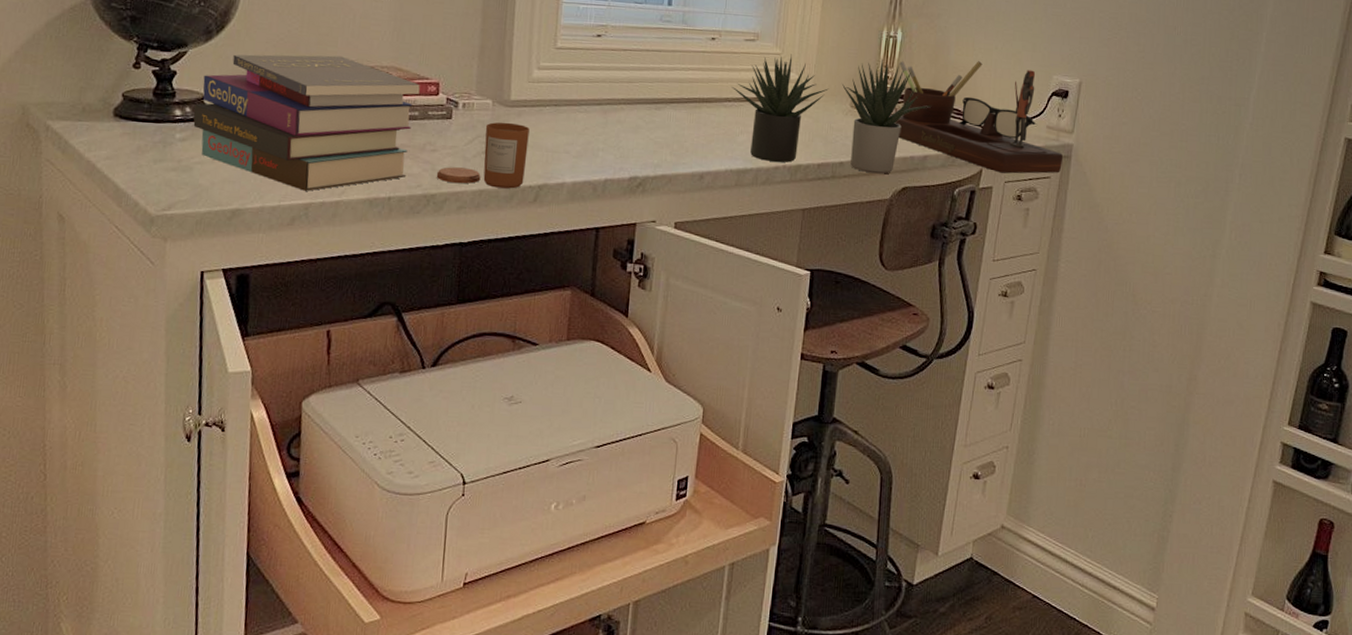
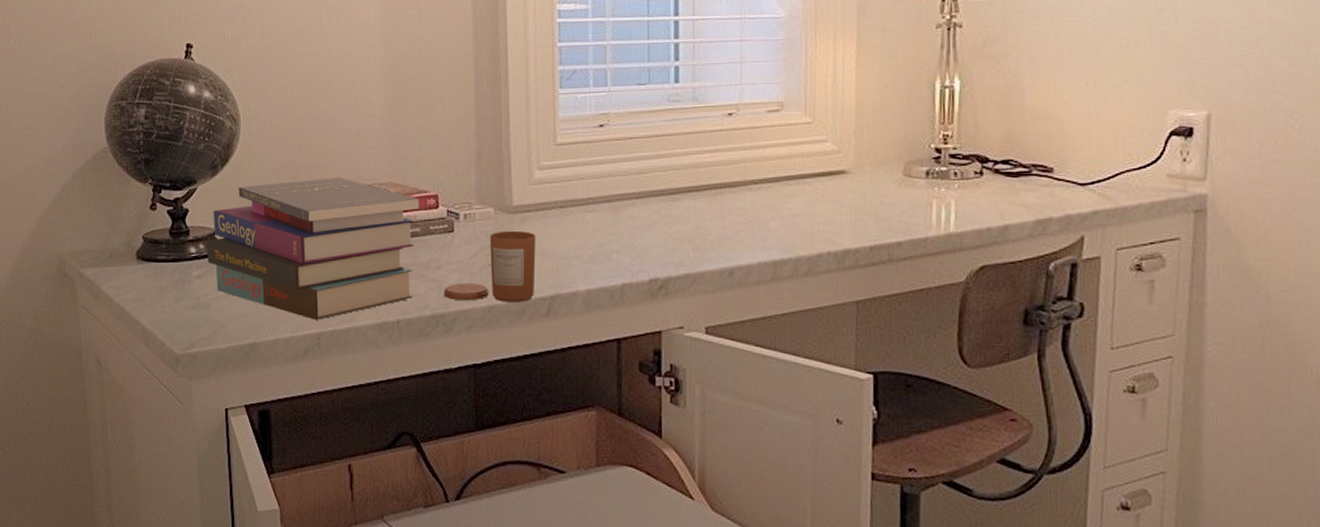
succulent plant: present [732,54,932,174] -> none [757,114,1008,253]
desk organizer: present [889,61,1064,174] -> none [954,104,1196,240]

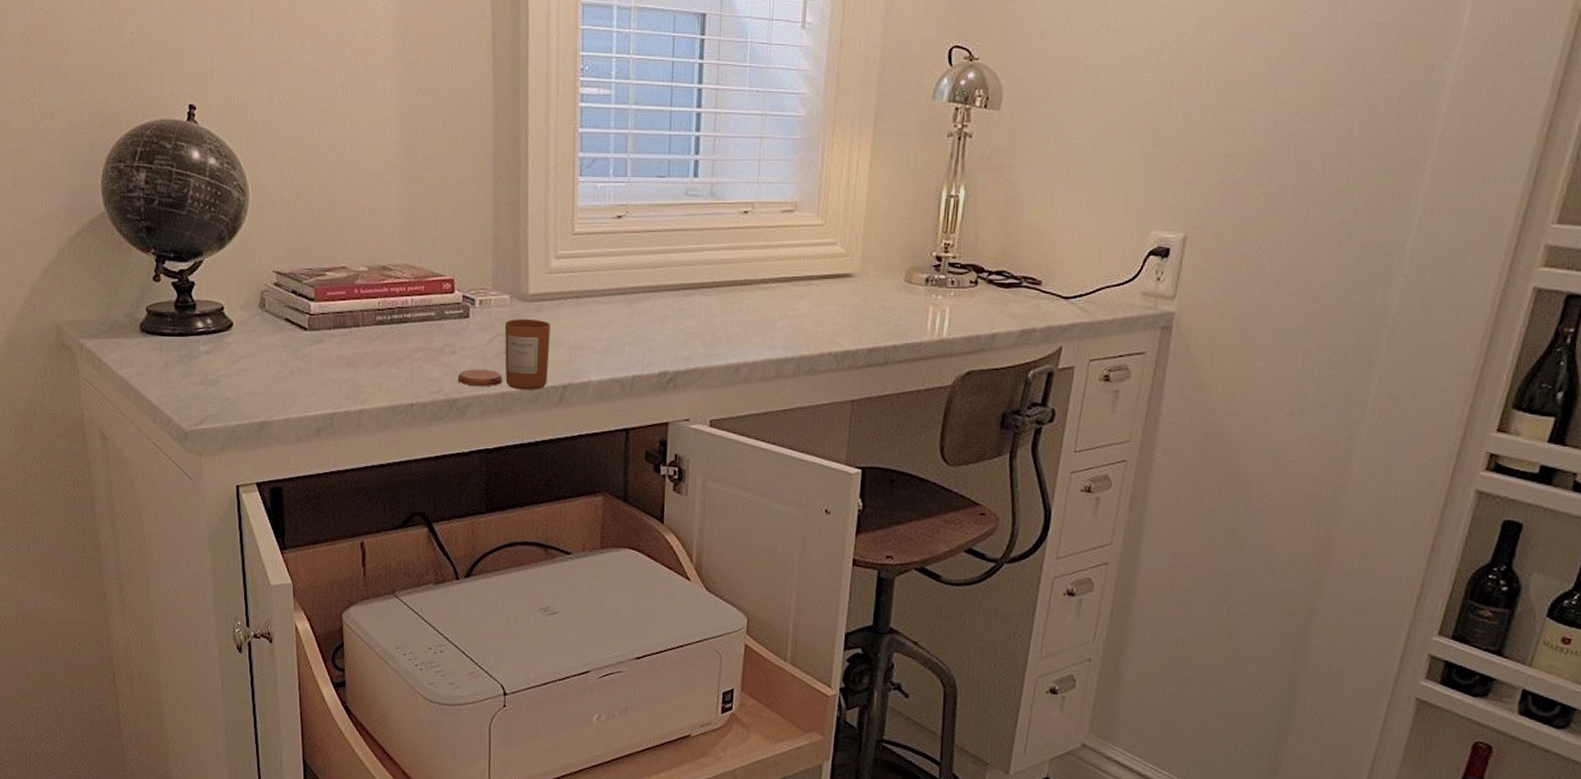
books: present [206,177,419,320] -> none [214,256,435,401]

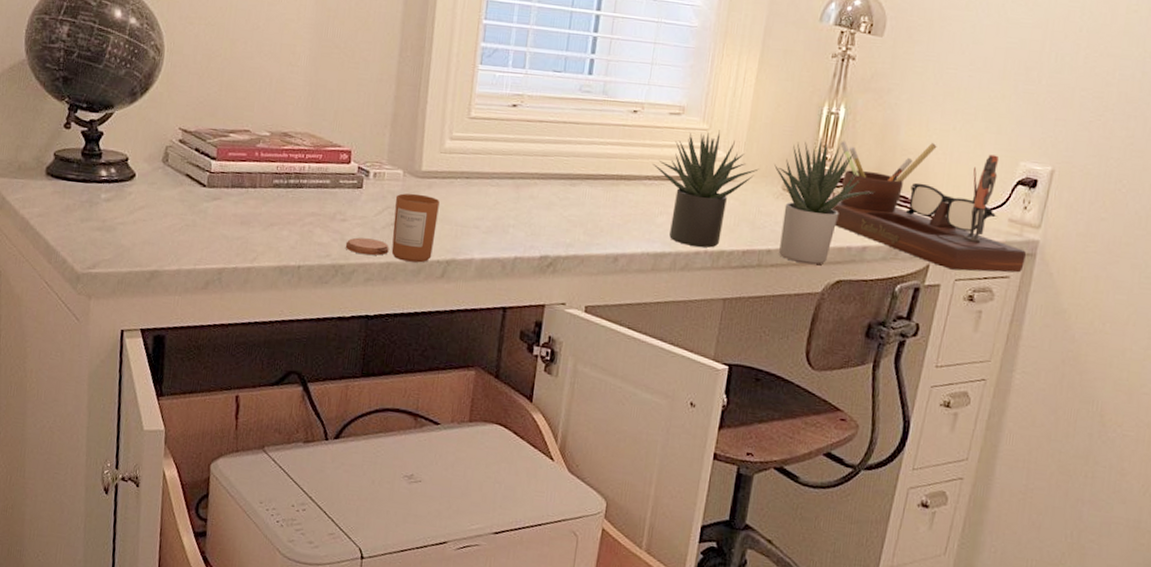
succulent plant: none [768,223,1002,357] -> present [652,130,875,265]
desk organizer: none [950,219,1163,352] -> present [825,141,1027,273]

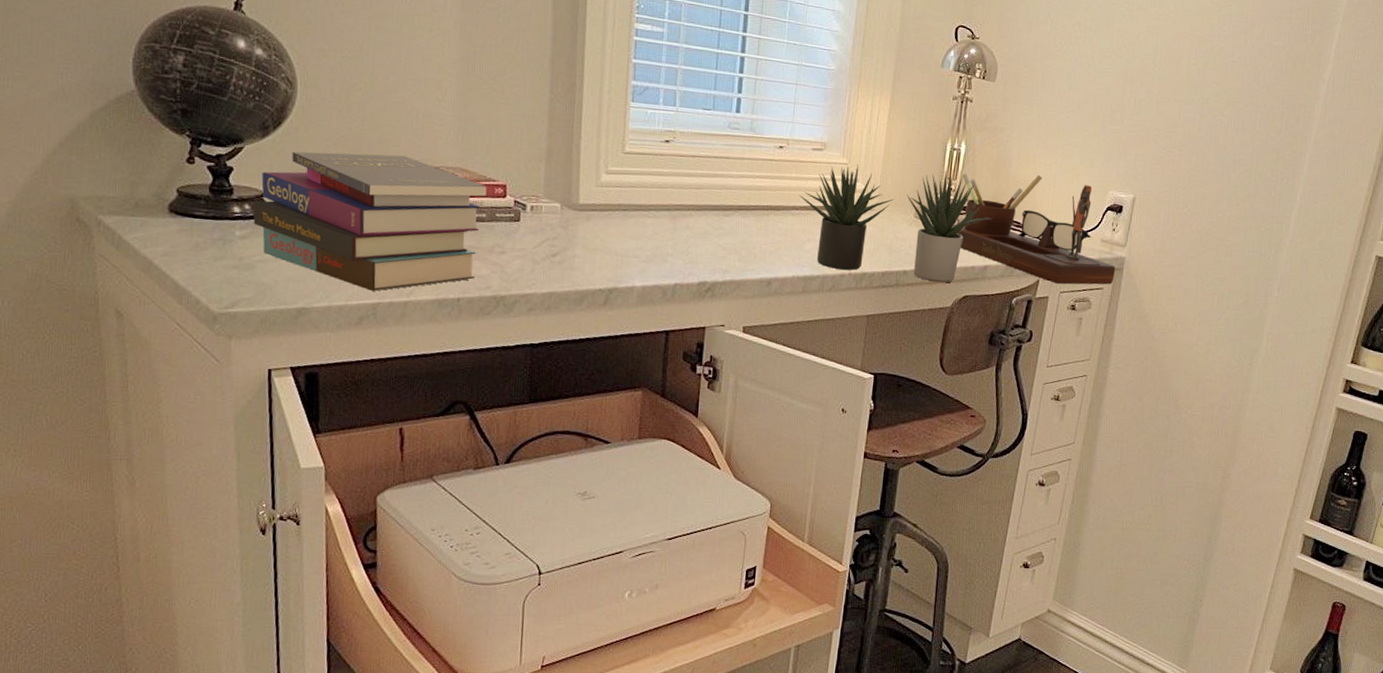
books: none [117,117,333,256] -> present [253,151,487,291]
candle: present [345,193,440,263] -> none [505,225,599,292]

